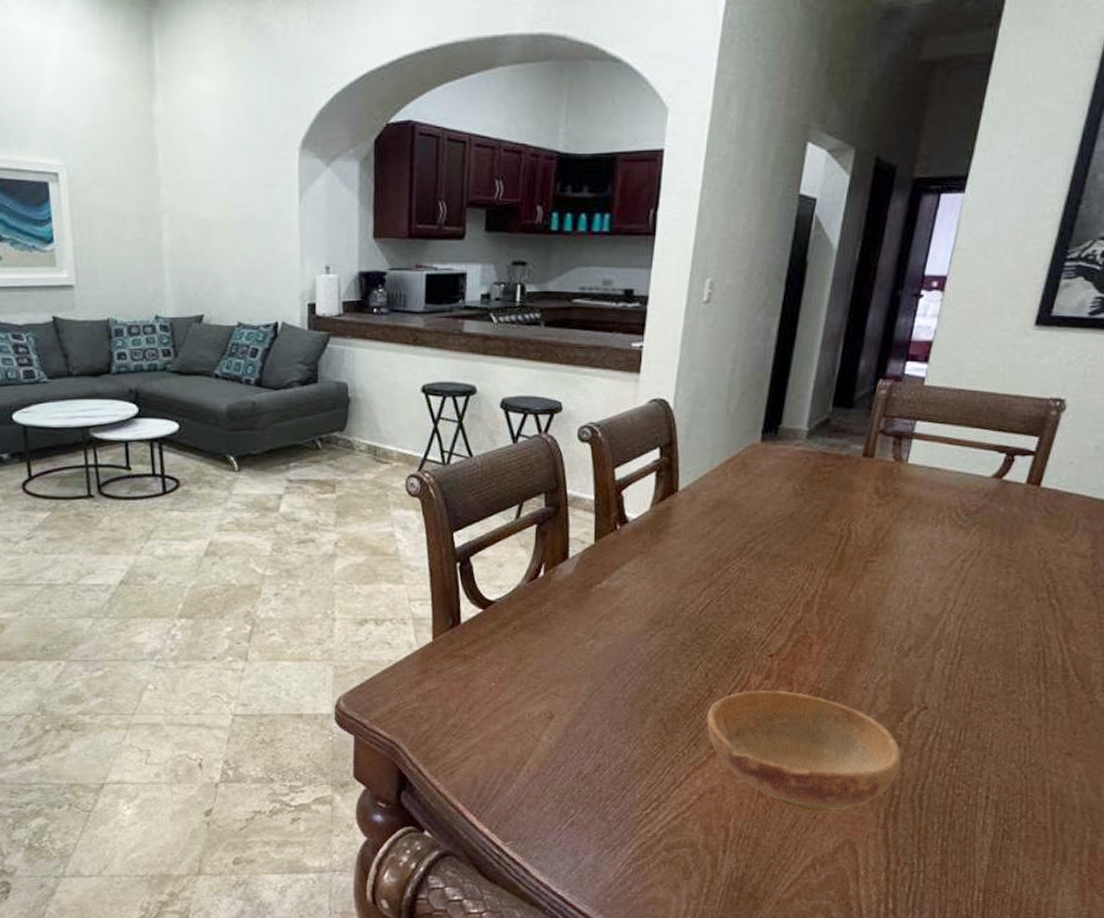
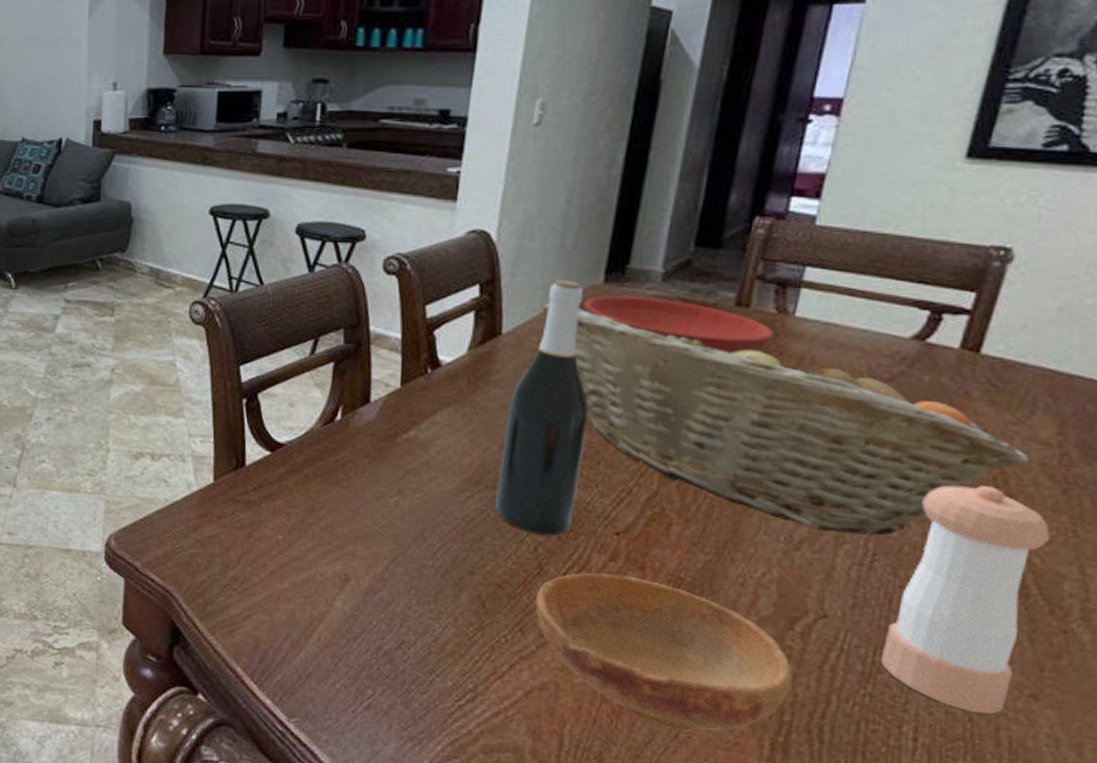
wine bottle: none [674,440,749,662] -> present [495,279,589,536]
fruit basket: none [711,462,1073,640] -> present [542,303,1031,536]
bowl: none [744,453,893,498] -> present [583,296,775,355]
pepper shaker: none [964,593,1084,771] -> present [880,485,1050,714]

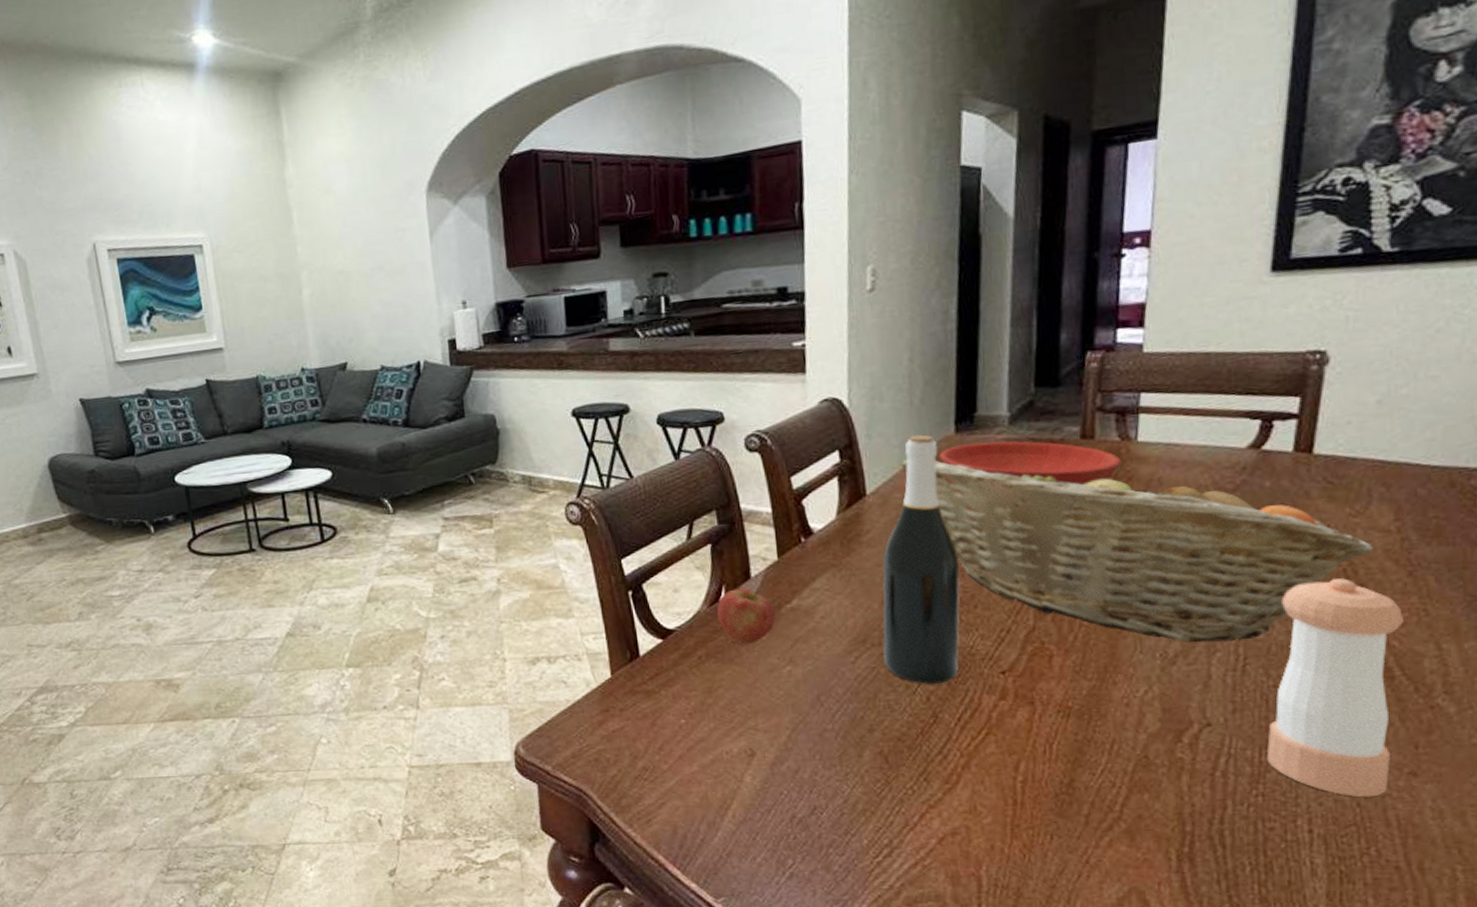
apple: none [331,411,390,469] -> present [717,587,776,645]
bowl: present [535,573,792,732] -> none [935,712,1188,856]

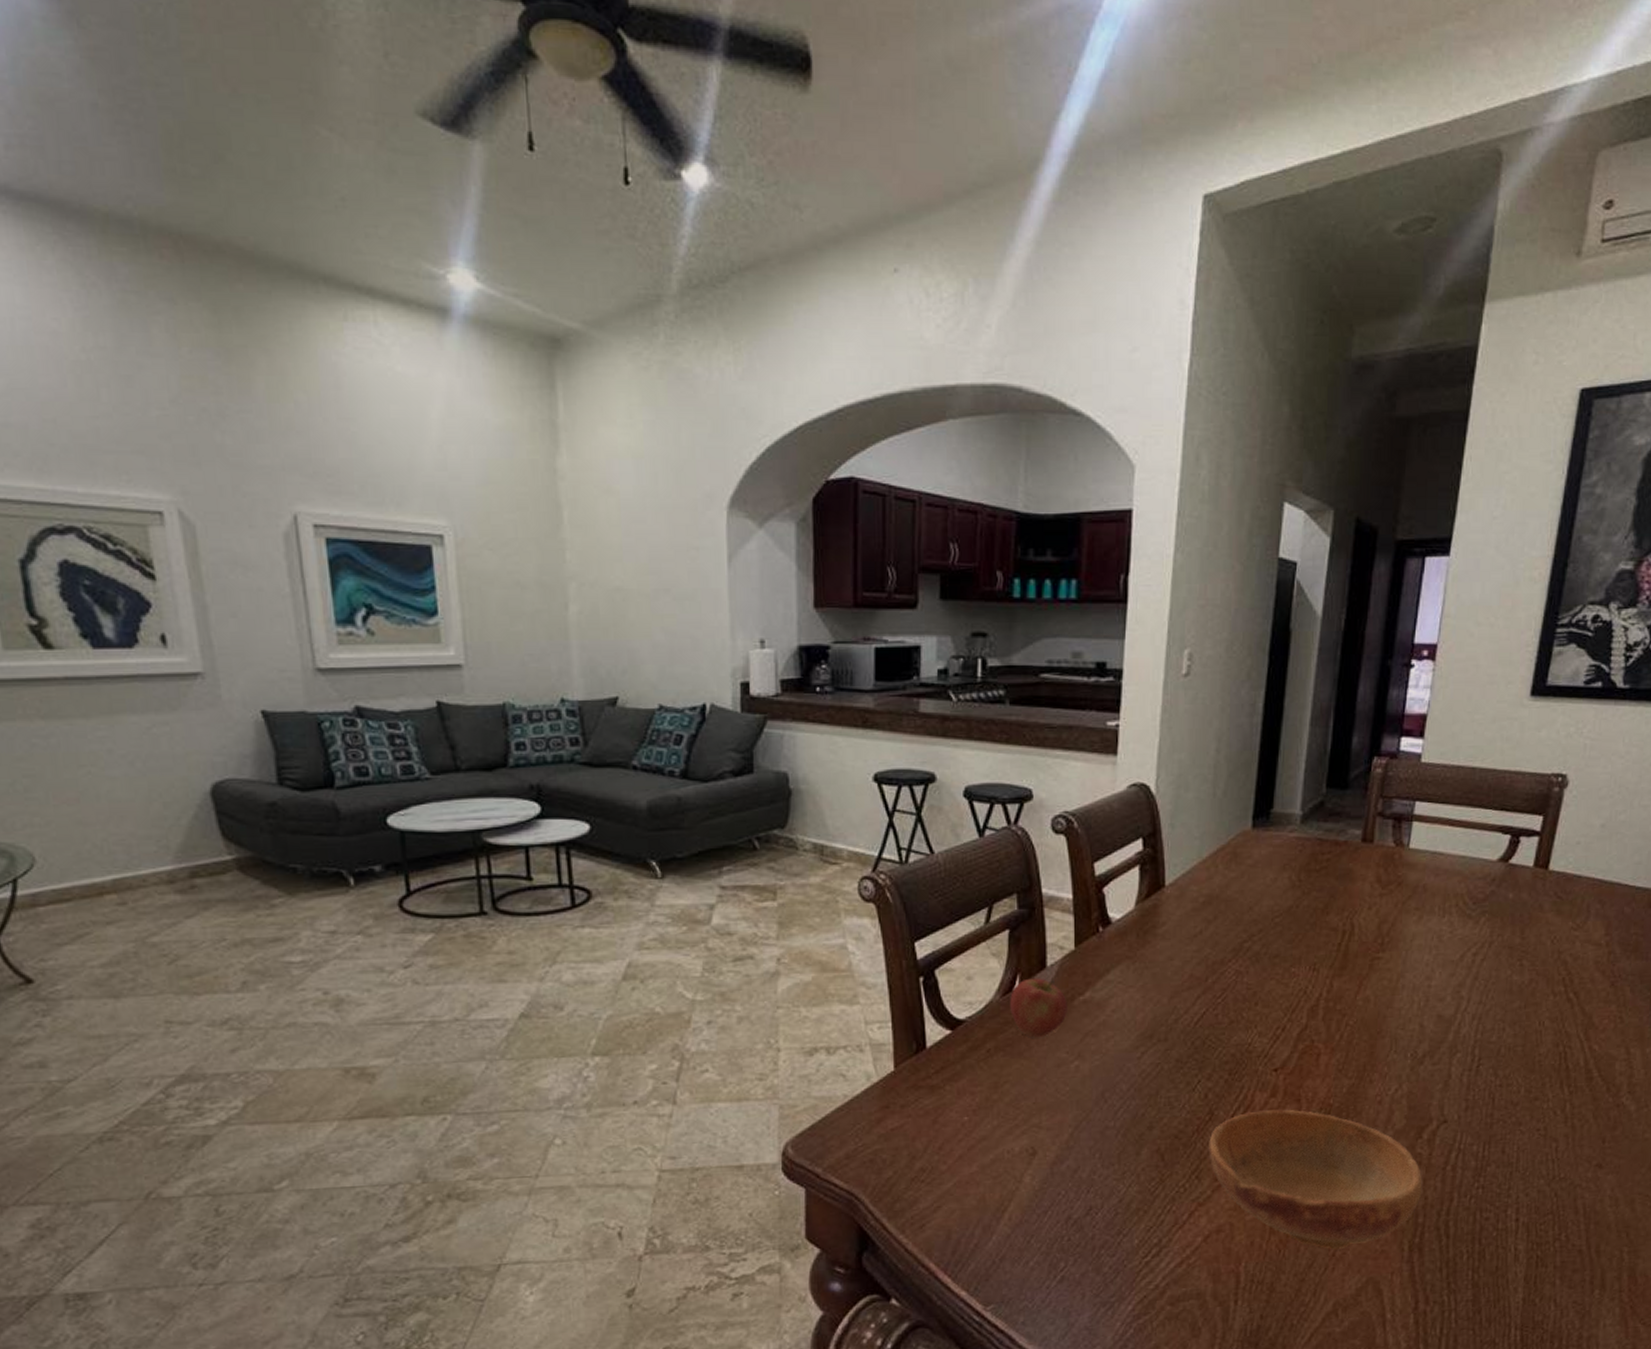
wine bottle: present [883,434,960,684] -> none [1168,827,1246,1081]
fruit basket: present [901,460,1375,643] -> none [1200,852,1588,1044]
bowl: none [935,712,1188,856] -> present [1209,1109,1423,1249]
bowl: present [938,441,1122,486] -> none [1235,839,1394,889]
pepper shaker: present [1266,578,1403,797] -> none [1488,987,1604,1187]

